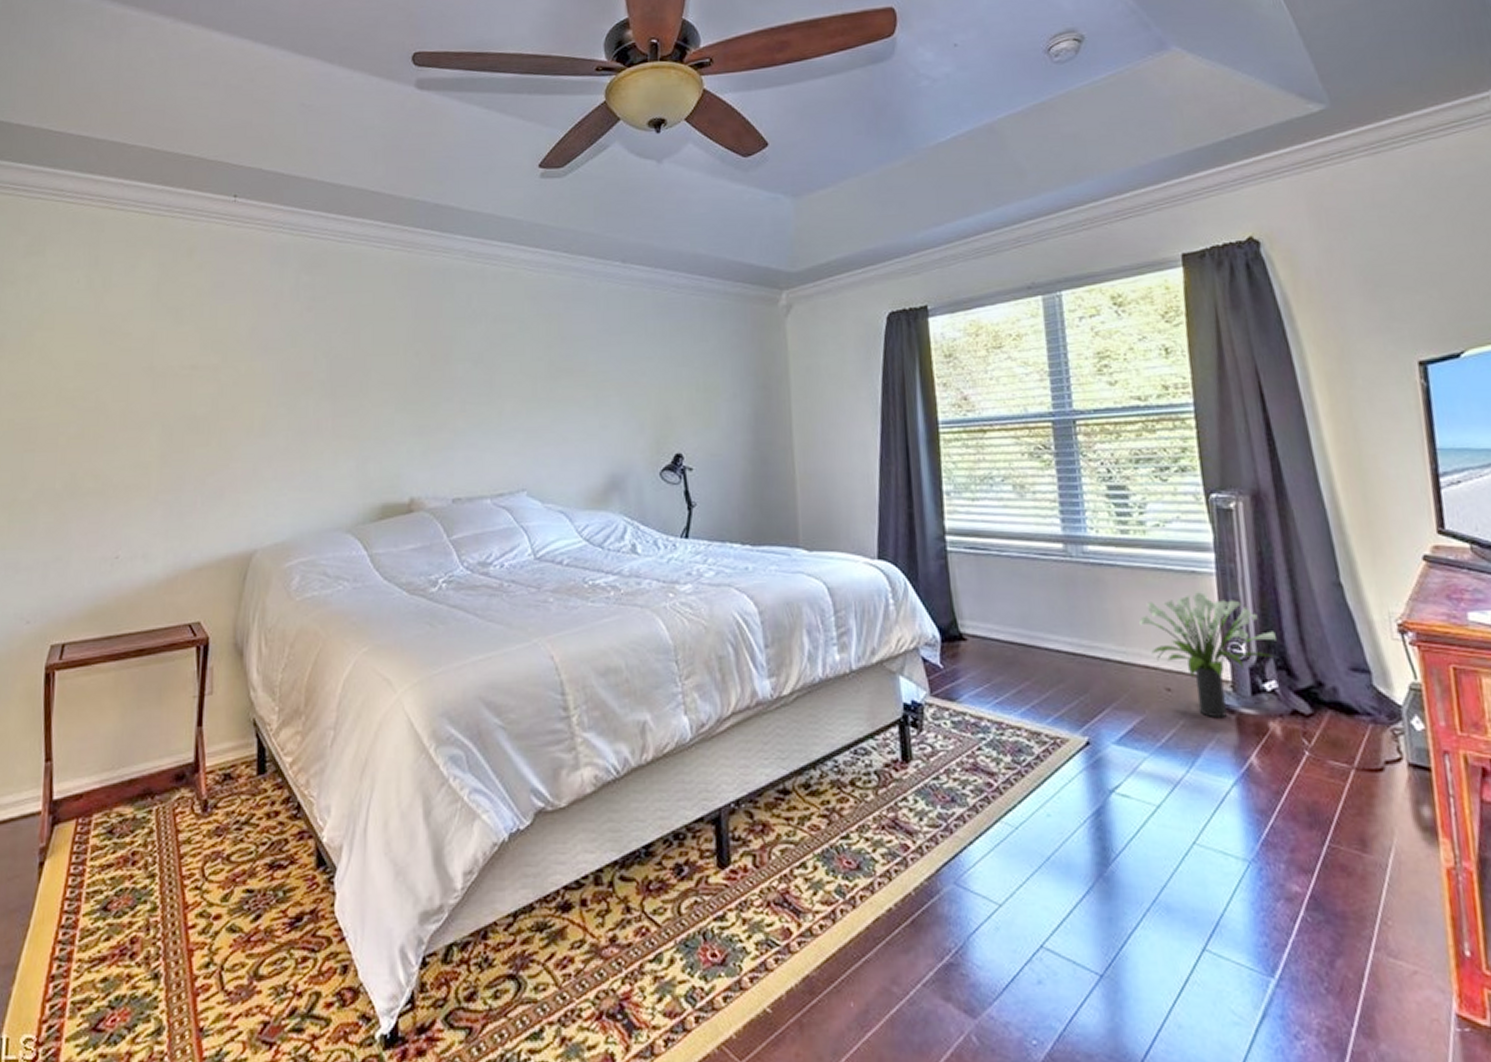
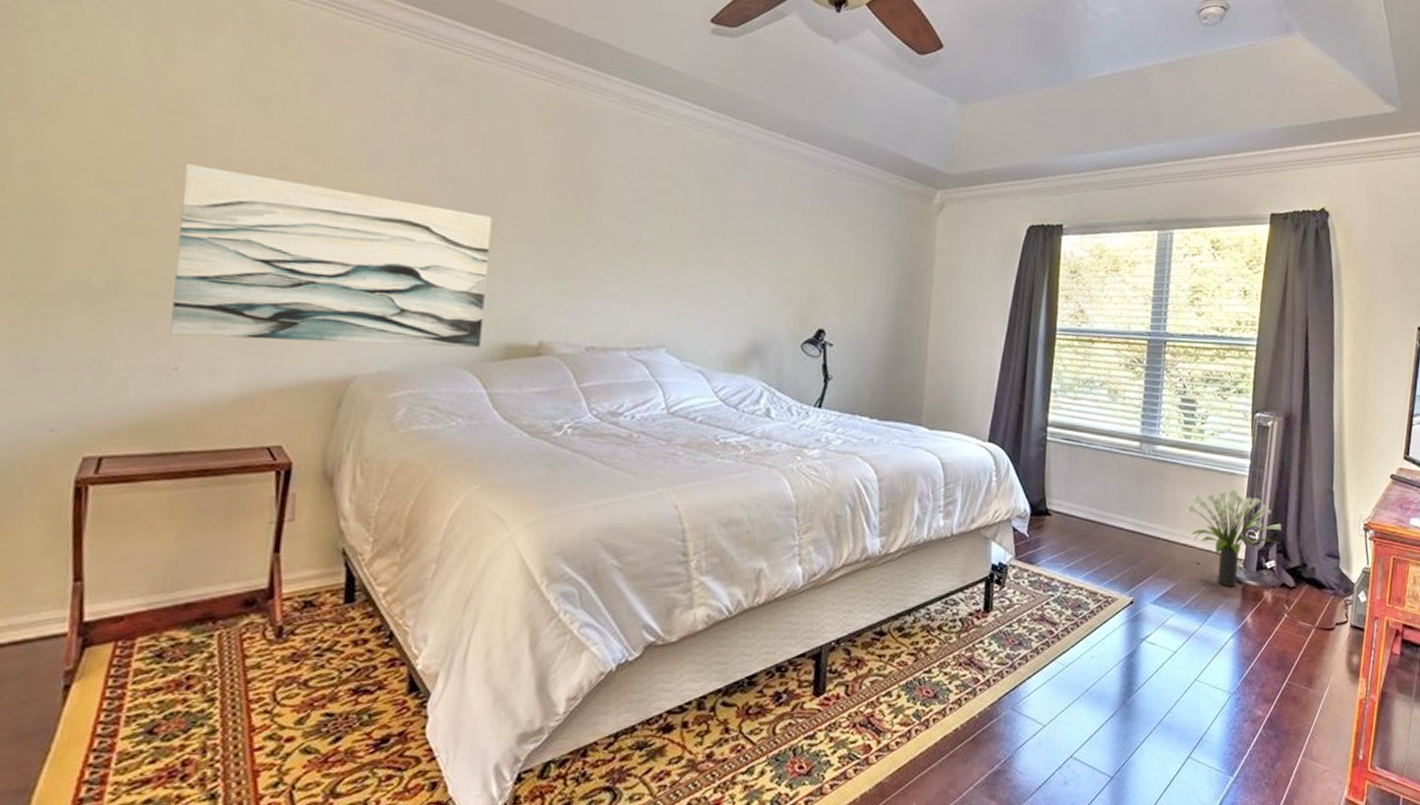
wall art: none [112,373,361,527] -> present [170,163,492,348]

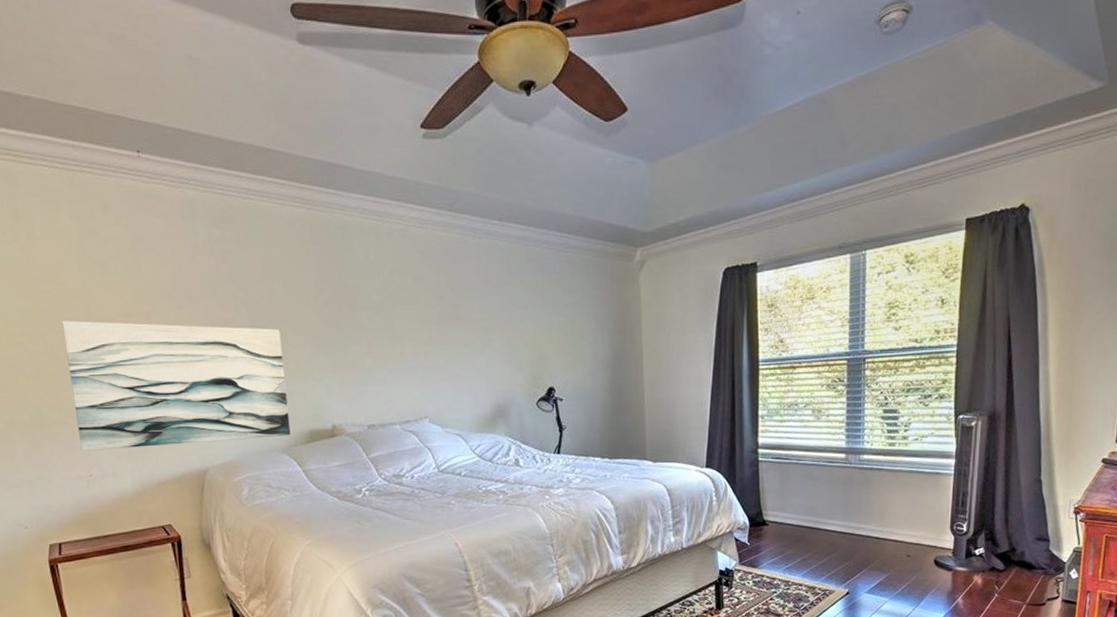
potted plant: present [1186,489,1282,587] -> none [894,488,990,574]

